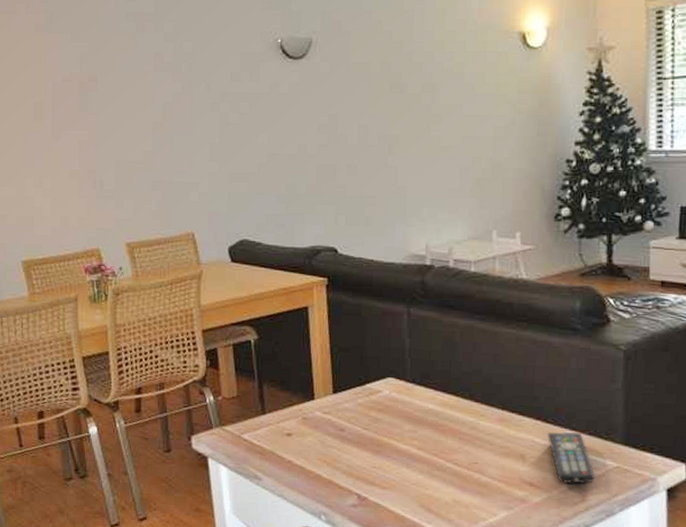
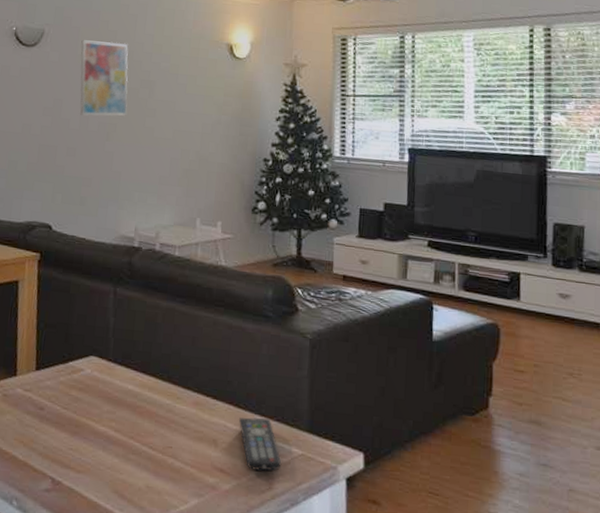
wall art: none [353,44,410,129] -> present [80,40,129,116]

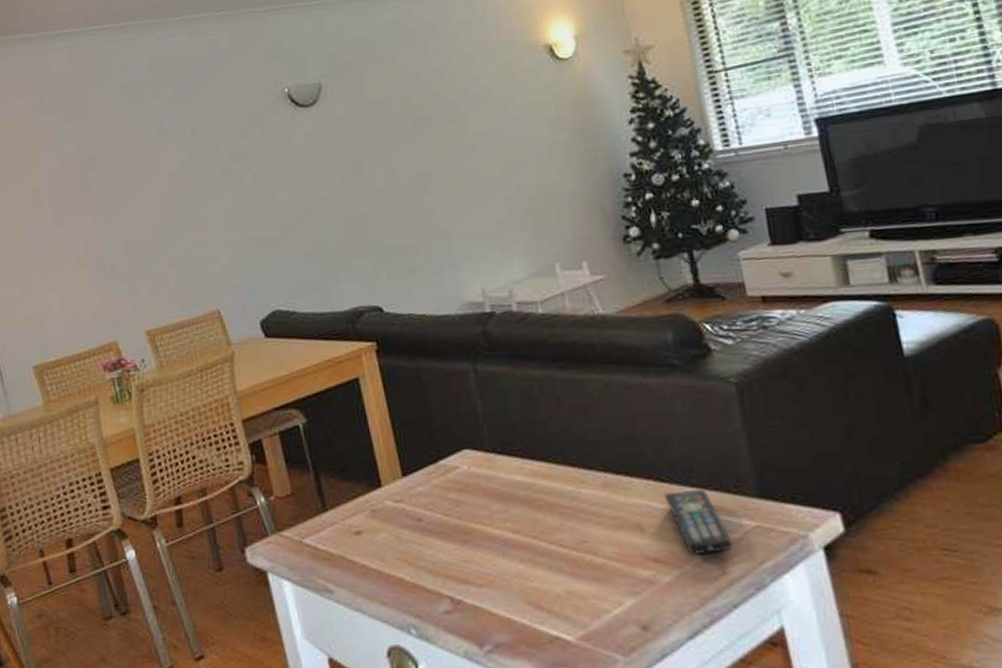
wall art: present [80,40,129,116] -> none [367,75,442,172]

